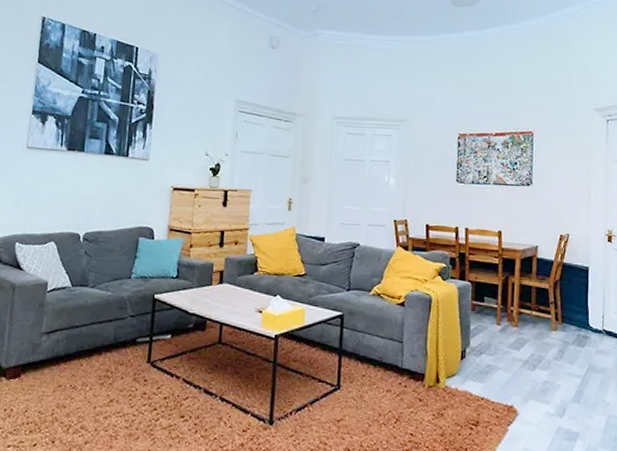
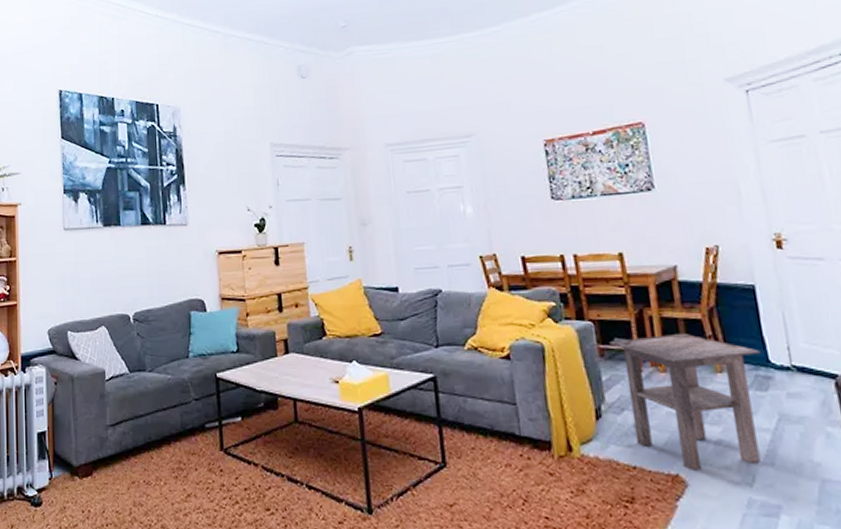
side table: none [480,298,584,403] -> present [608,334,761,470]

